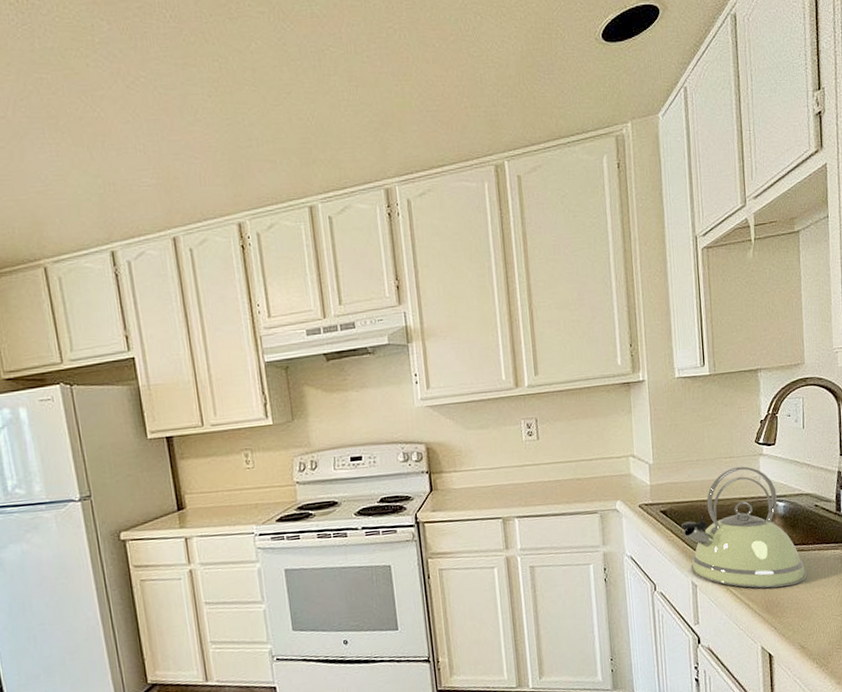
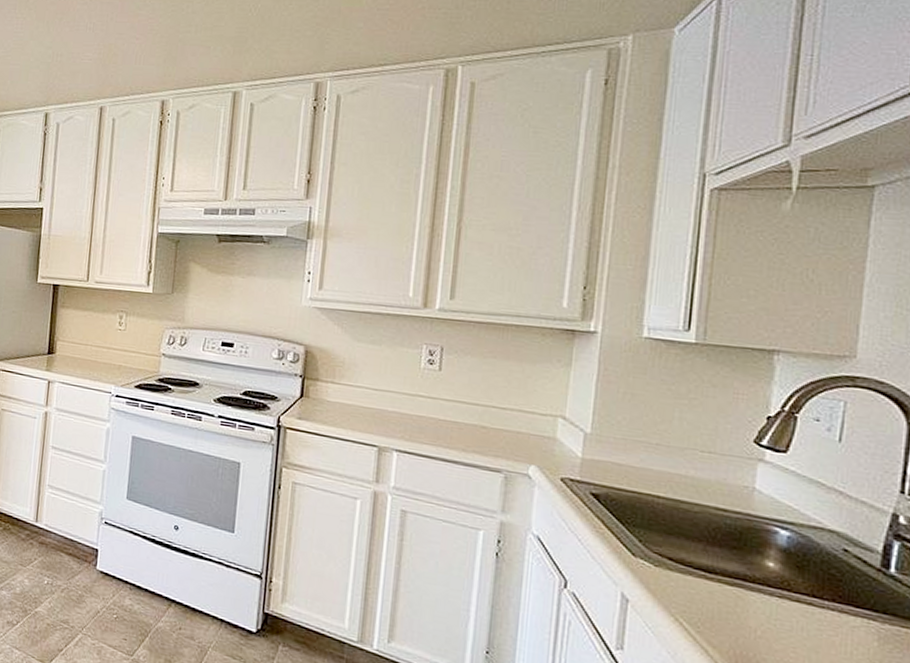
kettle: present [681,466,807,588] -> none [619,466,813,648]

